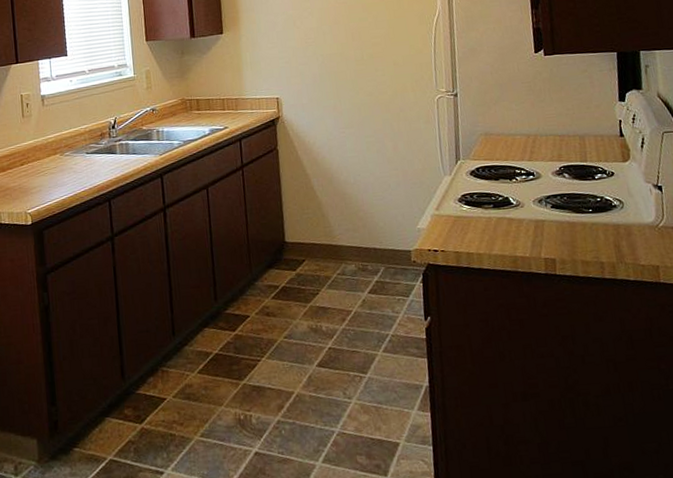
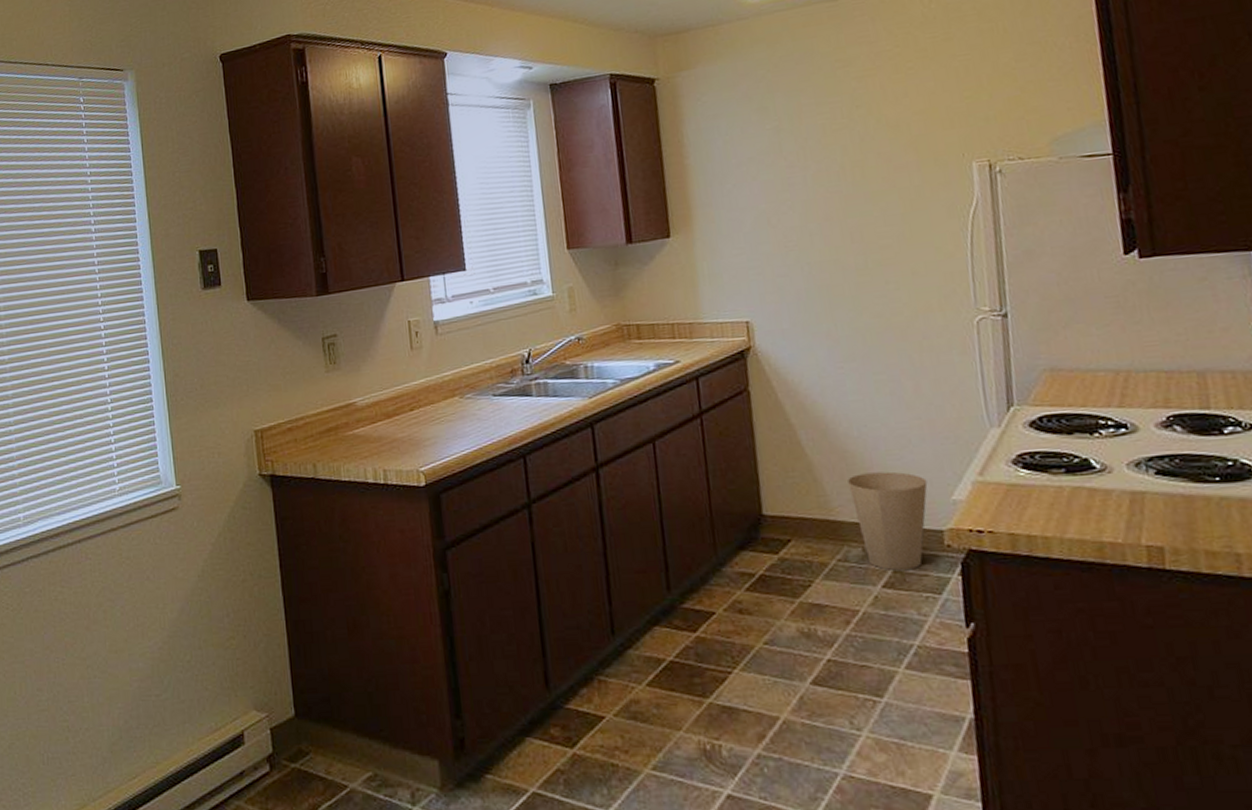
trash can: none [346,208,401,281] -> present [848,471,928,571]

